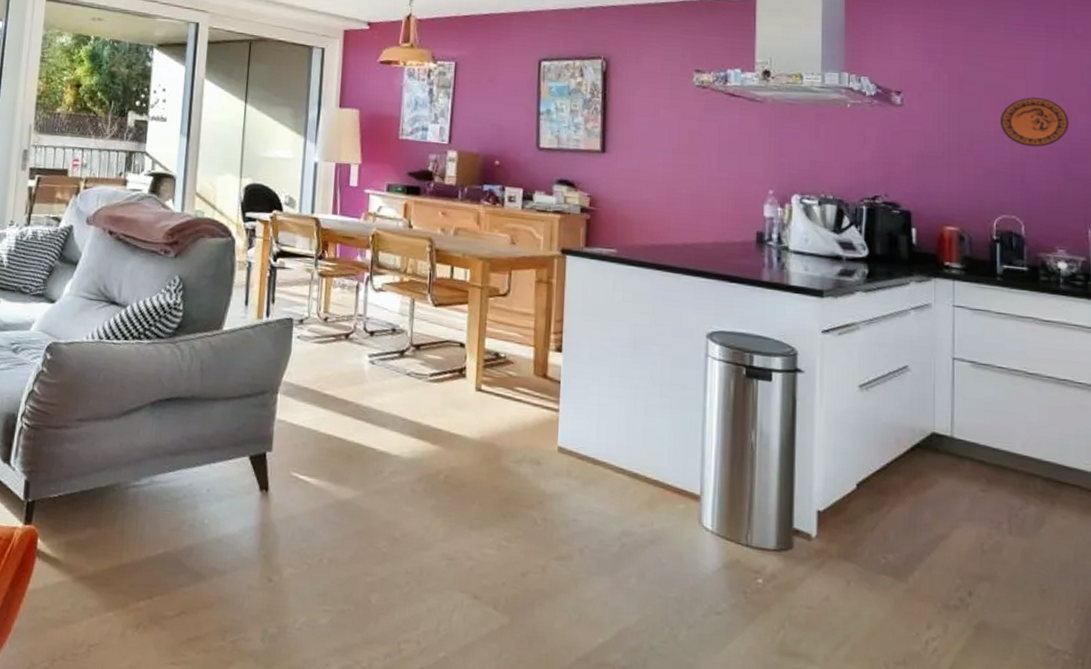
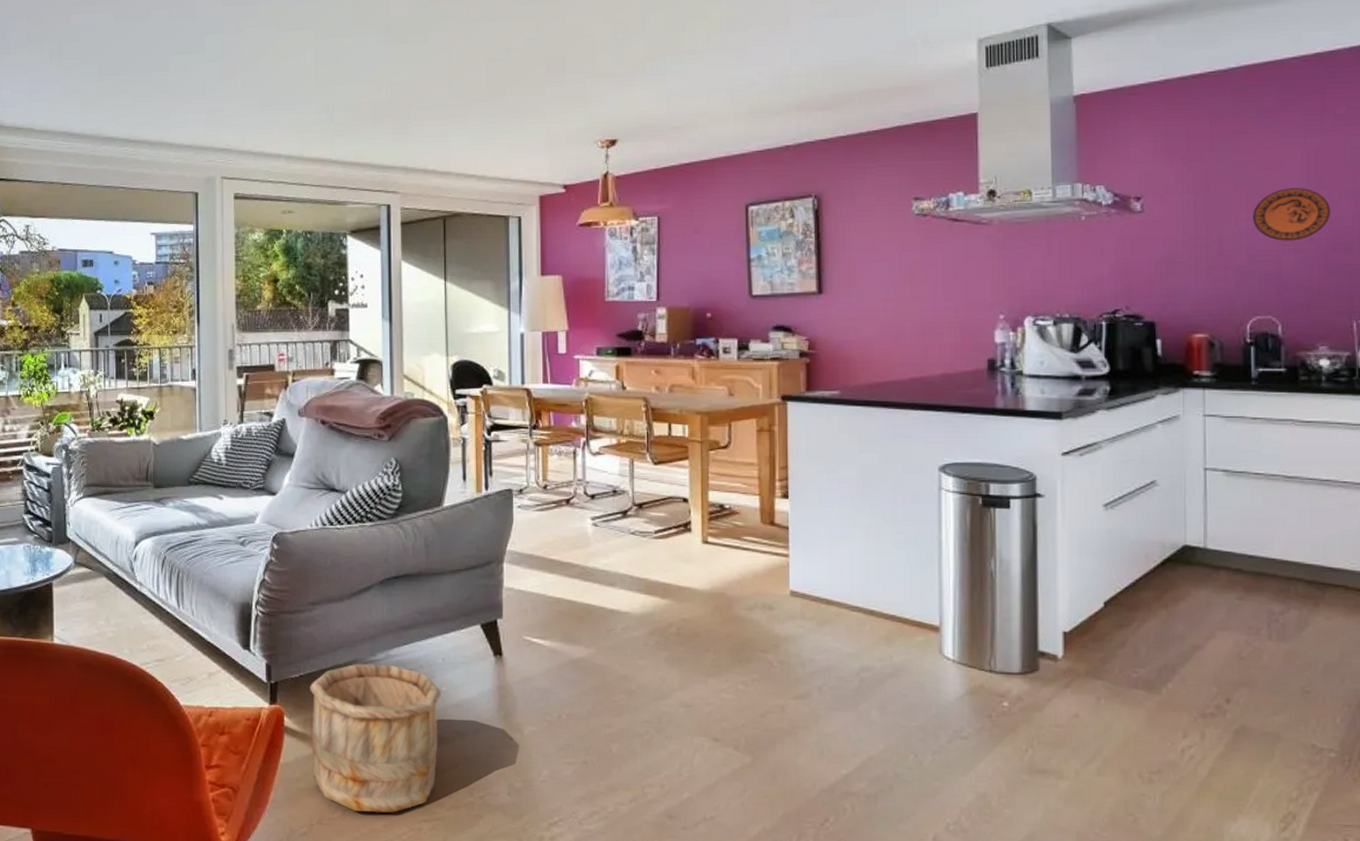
wooden bucket: none [61,487,203,652] -> present [310,663,442,813]

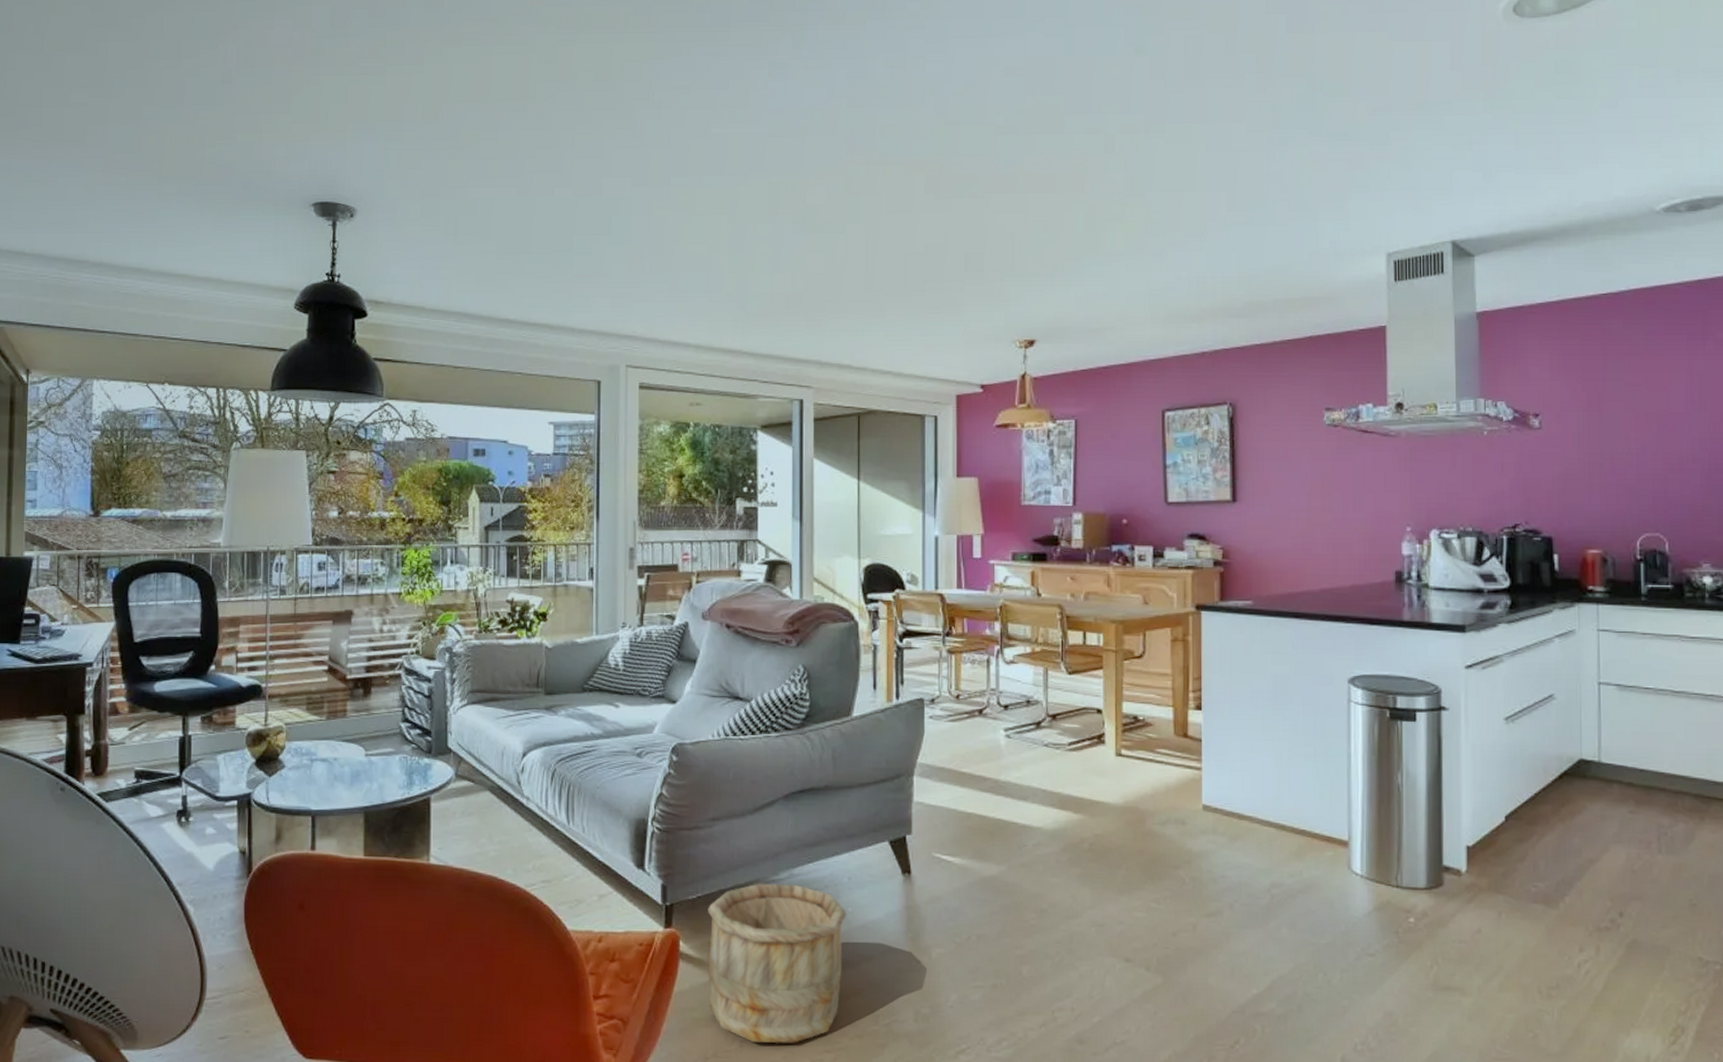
decorative plate: present [1252,188,1331,241] -> none [1641,409,1713,461]

